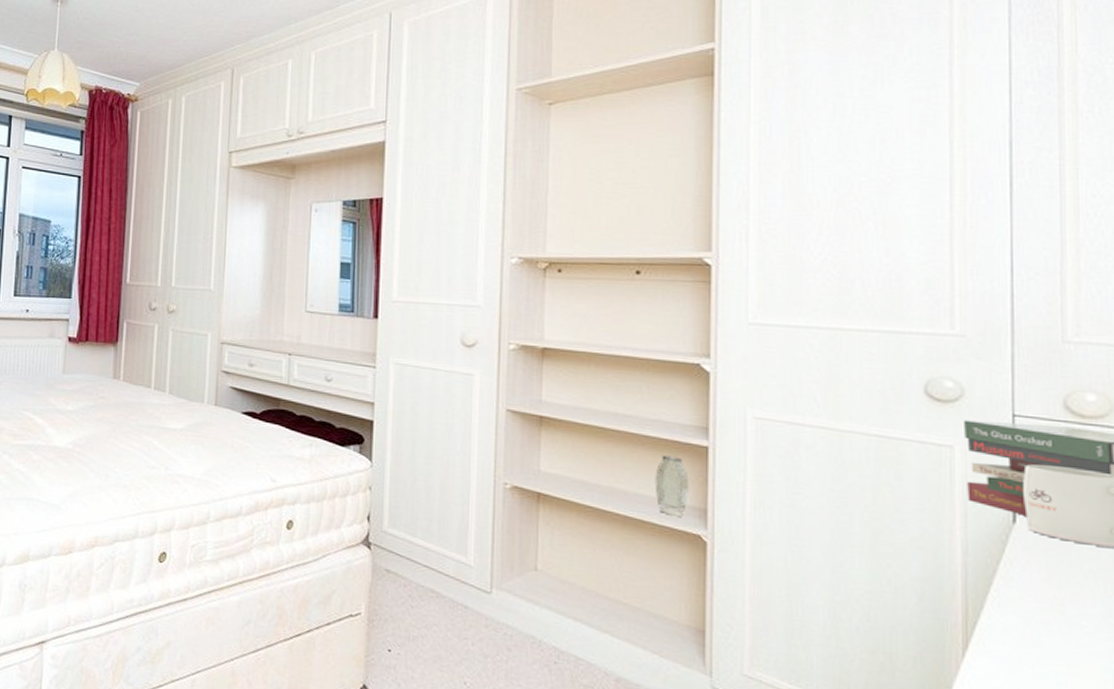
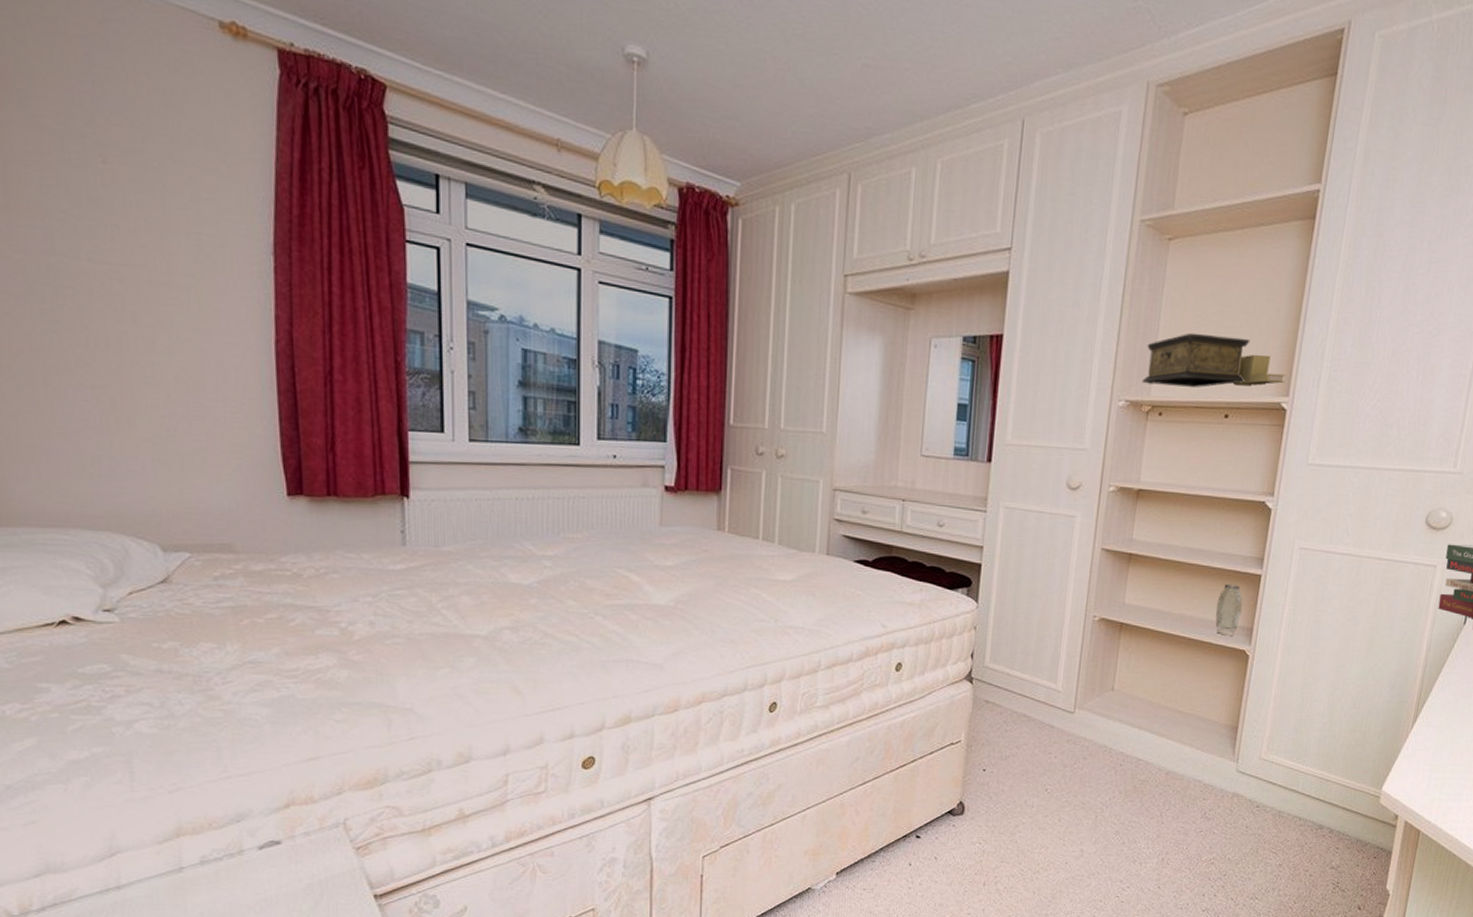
decorative box: none [534,190,655,245] -> present [1141,332,1250,388]
books: none [640,209,704,242] -> present [1232,354,1286,386]

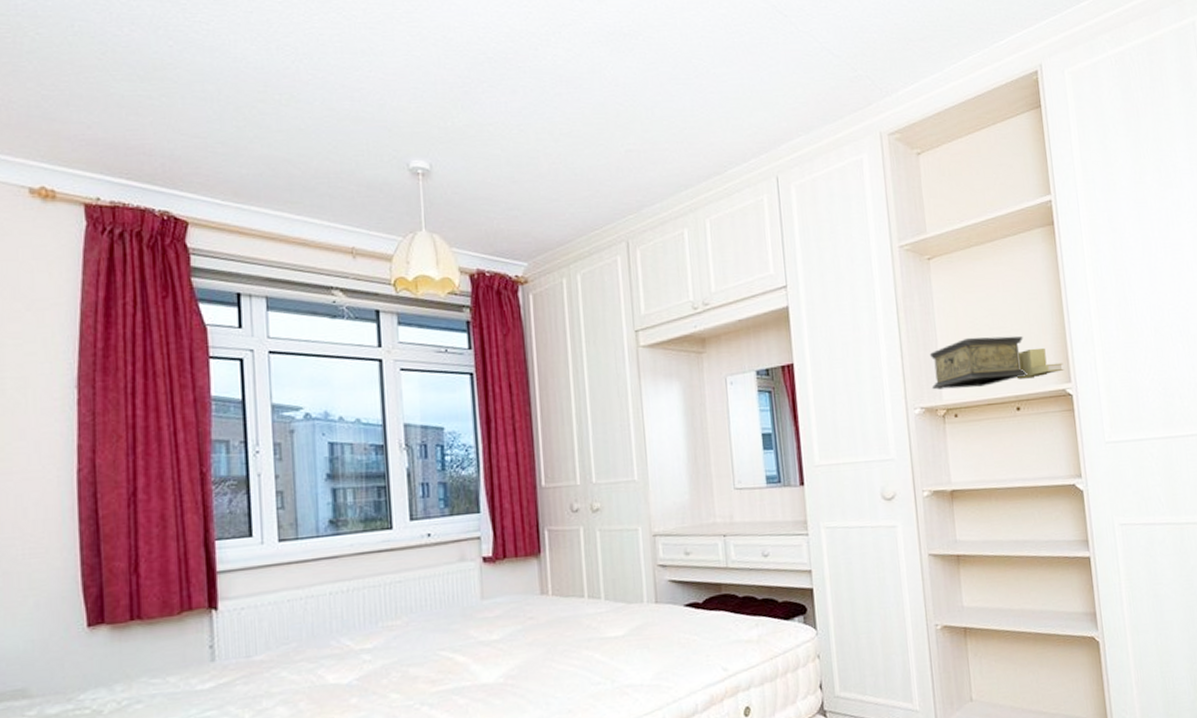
vase: present [1215,584,1243,636] -> none [1053,570,1081,625]

